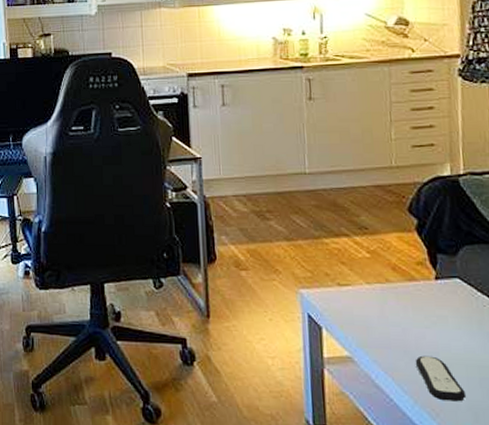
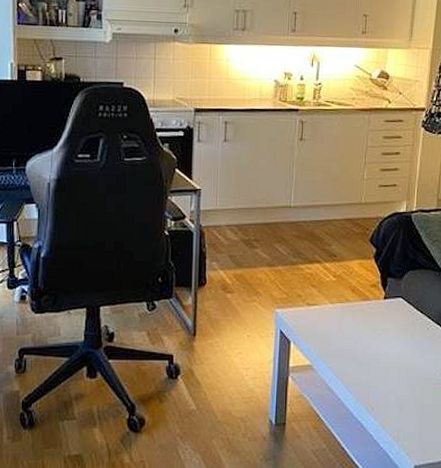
remote control: present [415,355,467,402] -> none [360,362,396,398]

